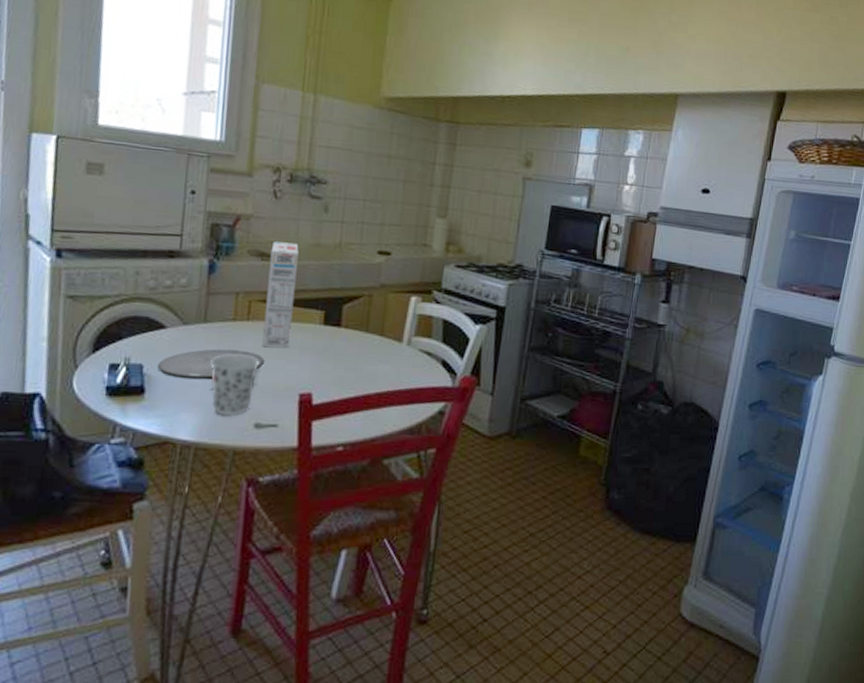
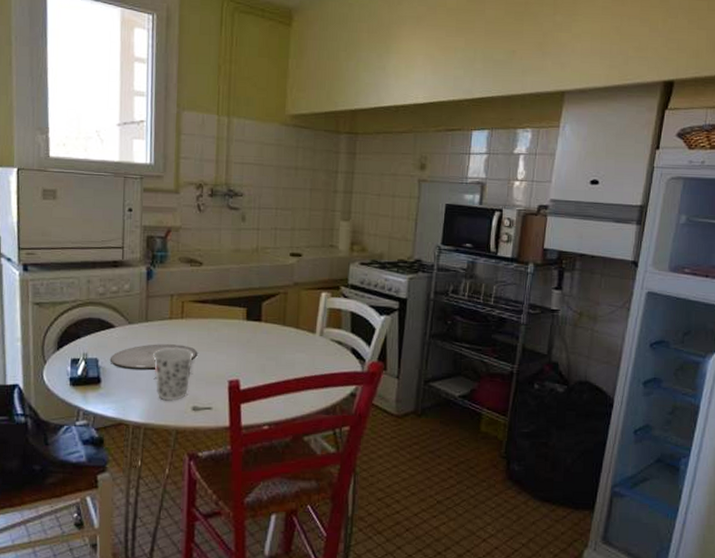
cereal box: present [262,241,299,348] -> none [195,249,222,341]

